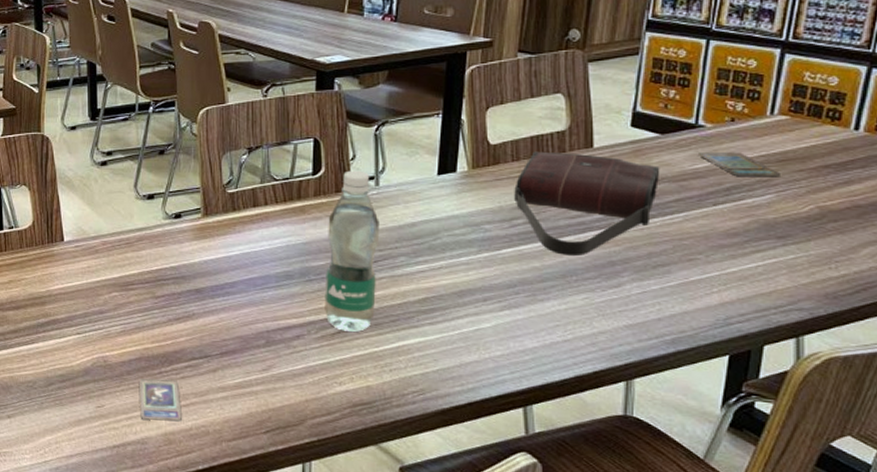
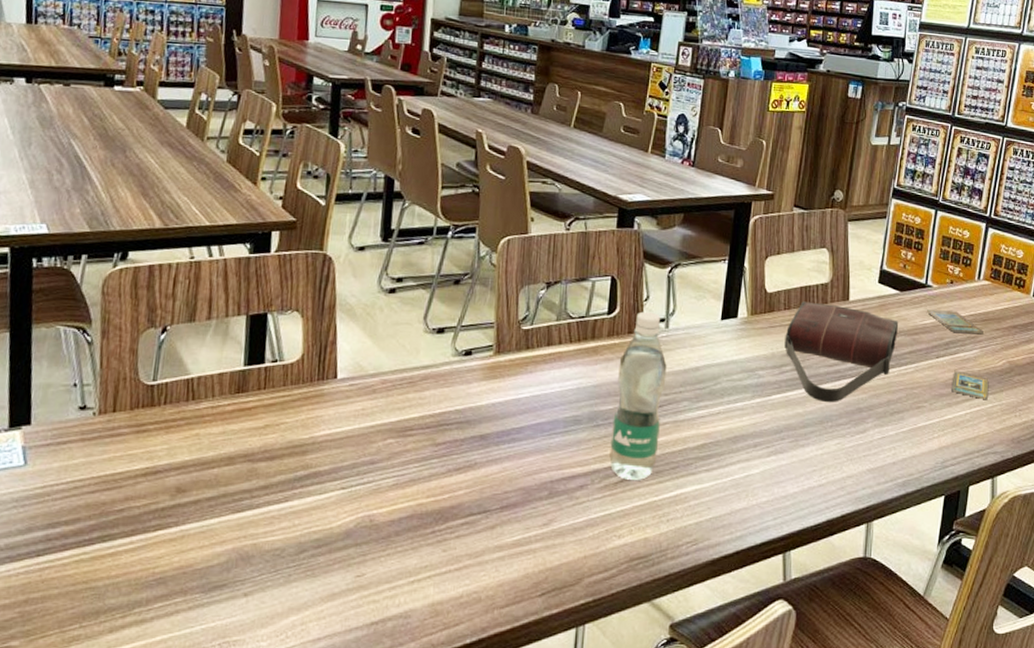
trading card: present [140,378,182,421] -> none [405,539,453,589]
trading card case: none [736,218,790,251] -> present [951,370,989,401]

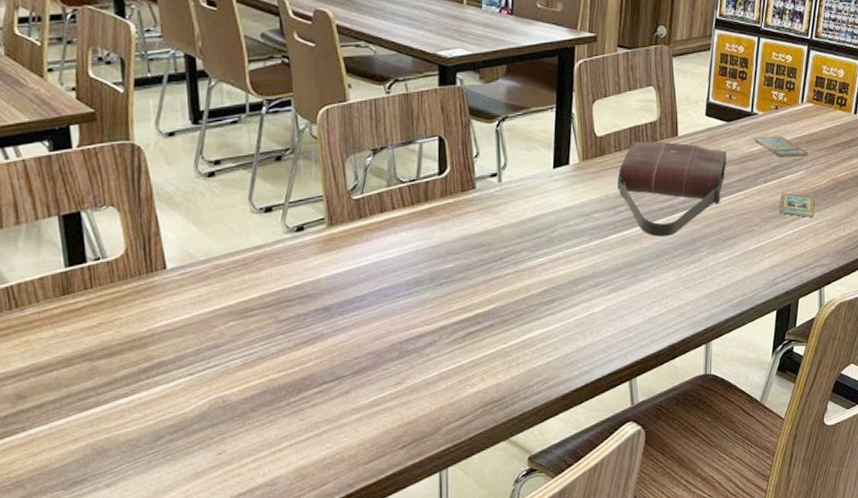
bottle: present [609,311,667,480] -> none [454,168,504,332]

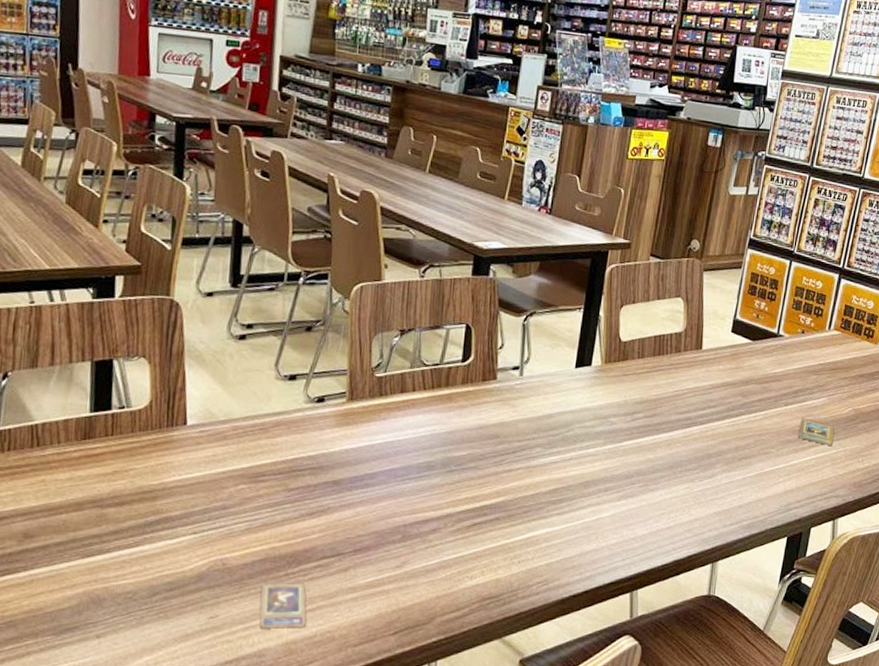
trading card: none [266,408,314,459] -> present [259,581,307,629]
shoulder bag: present [617,141,727,238] -> none [637,350,750,449]
trading card: present [753,136,808,156] -> none [777,359,832,382]

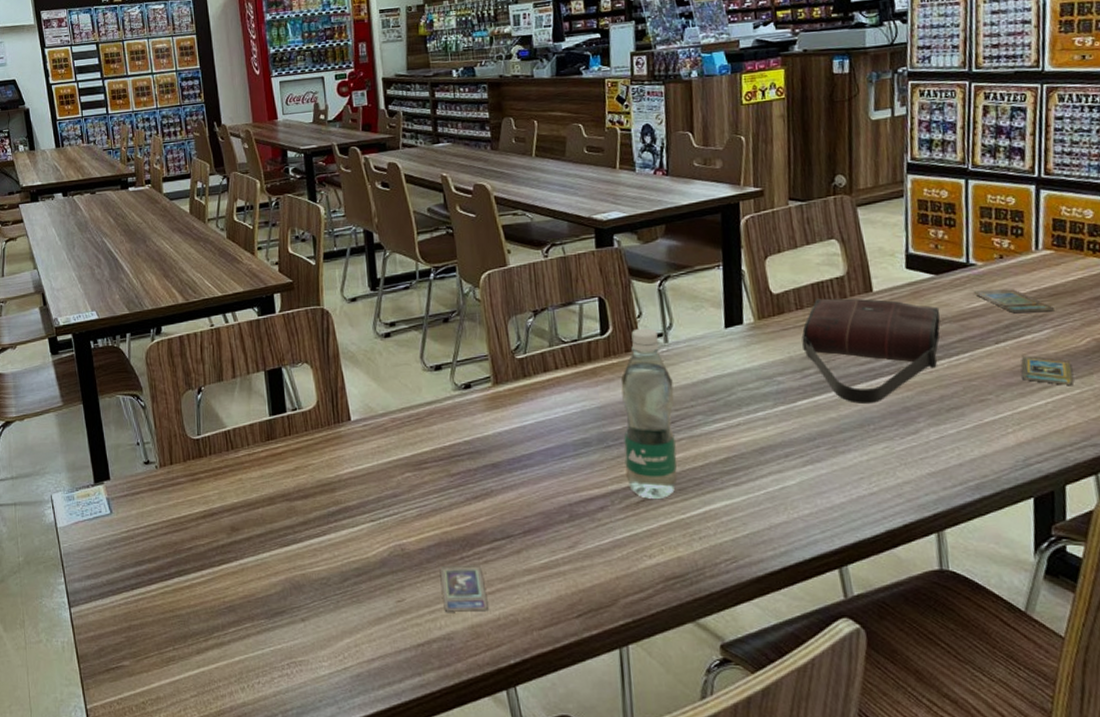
bottle: none [462,359,521,524] -> present [620,328,678,499]
shoulder bag: none [637,350,750,449] -> present [801,298,941,405]
trading card: none [777,359,832,382] -> present [973,289,1054,313]

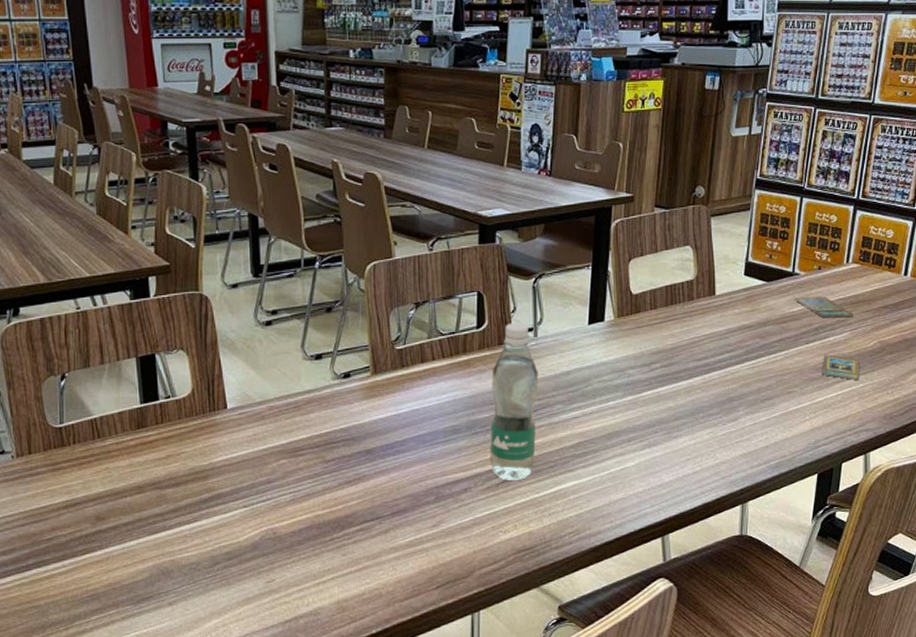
trading card: present [441,565,488,612] -> none [311,545,354,590]
shoulder bag: present [801,298,941,405] -> none [653,300,767,396]

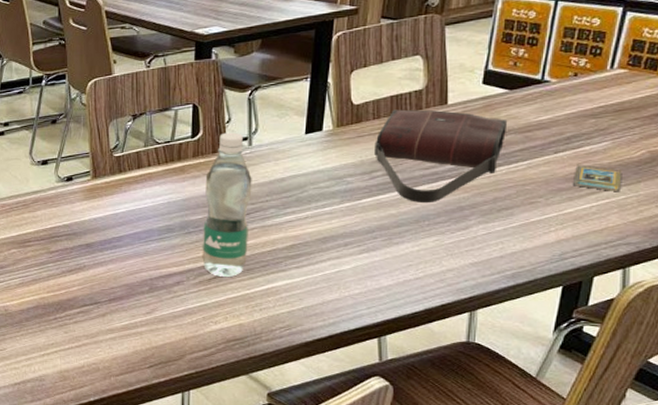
shoulder bag: none [653,300,767,396] -> present [374,109,508,204]
trading card: present [794,296,853,317] -> none [542,104,617,126]

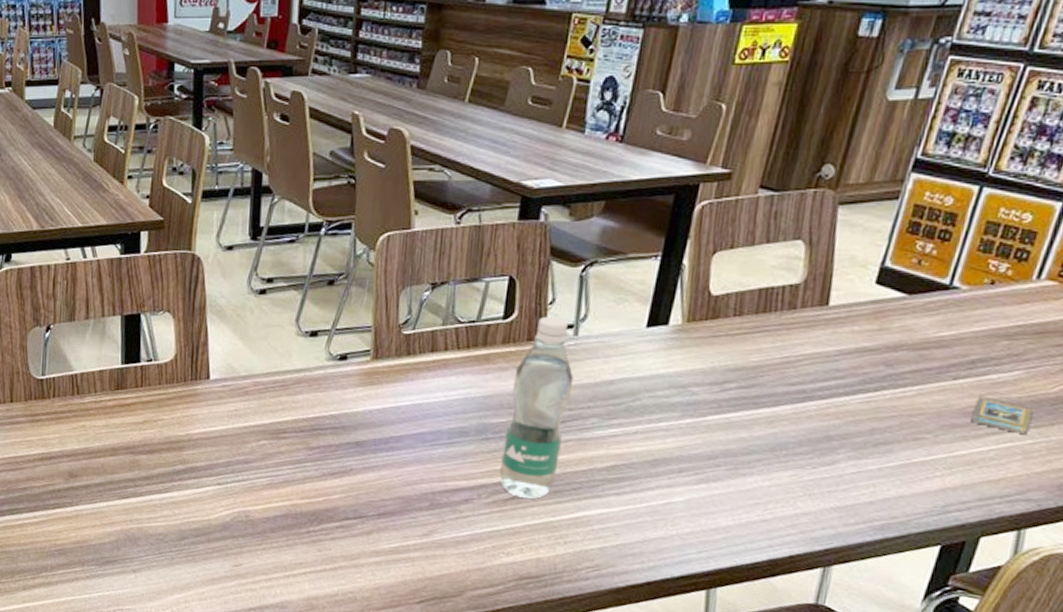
shoulder bag: present [374,109,508,204] -> none [730,306,901,429]

